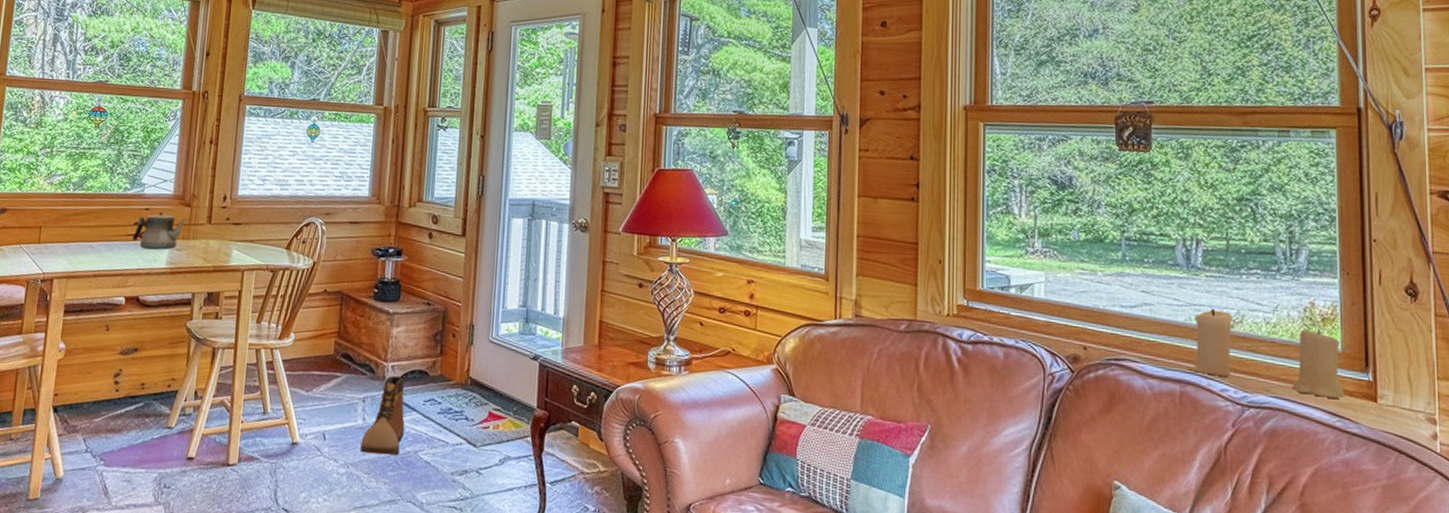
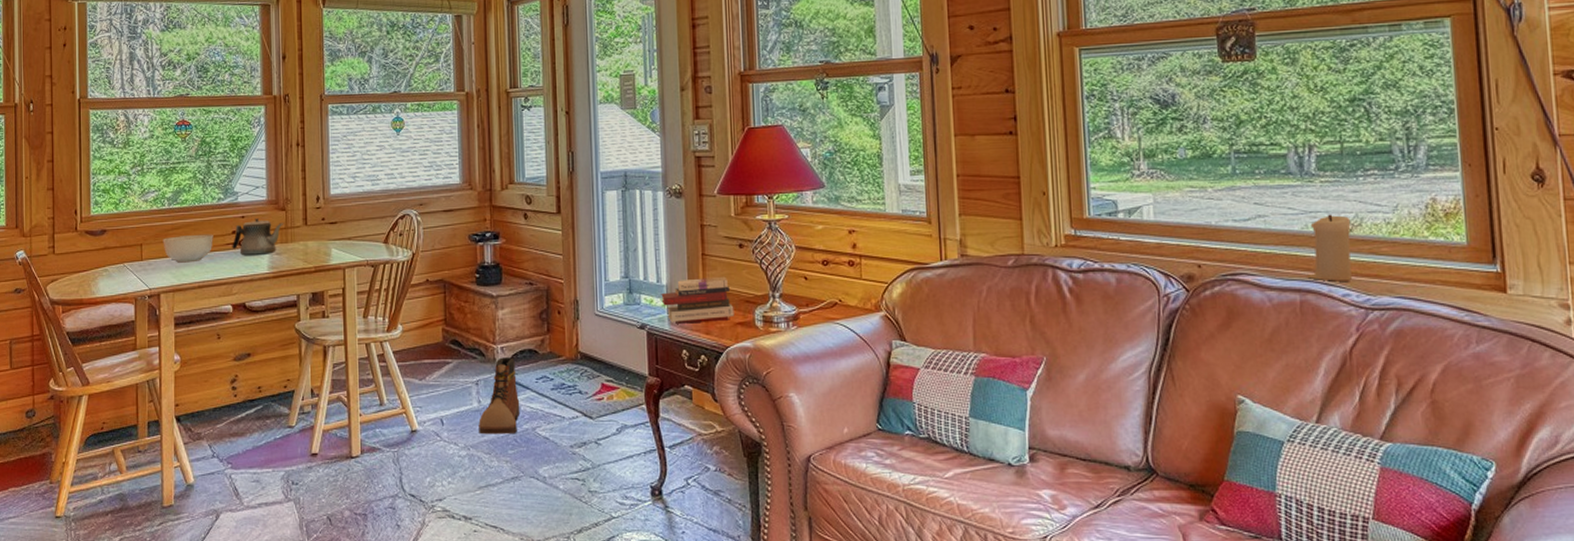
bowl: none [62,222,115,251] -> present [163,234,214,263]
books: none [556,314,628,360] -> present [661,276,735,324]
candle: present [1292,329,1344,399] -> none [1416,224,1472,293]

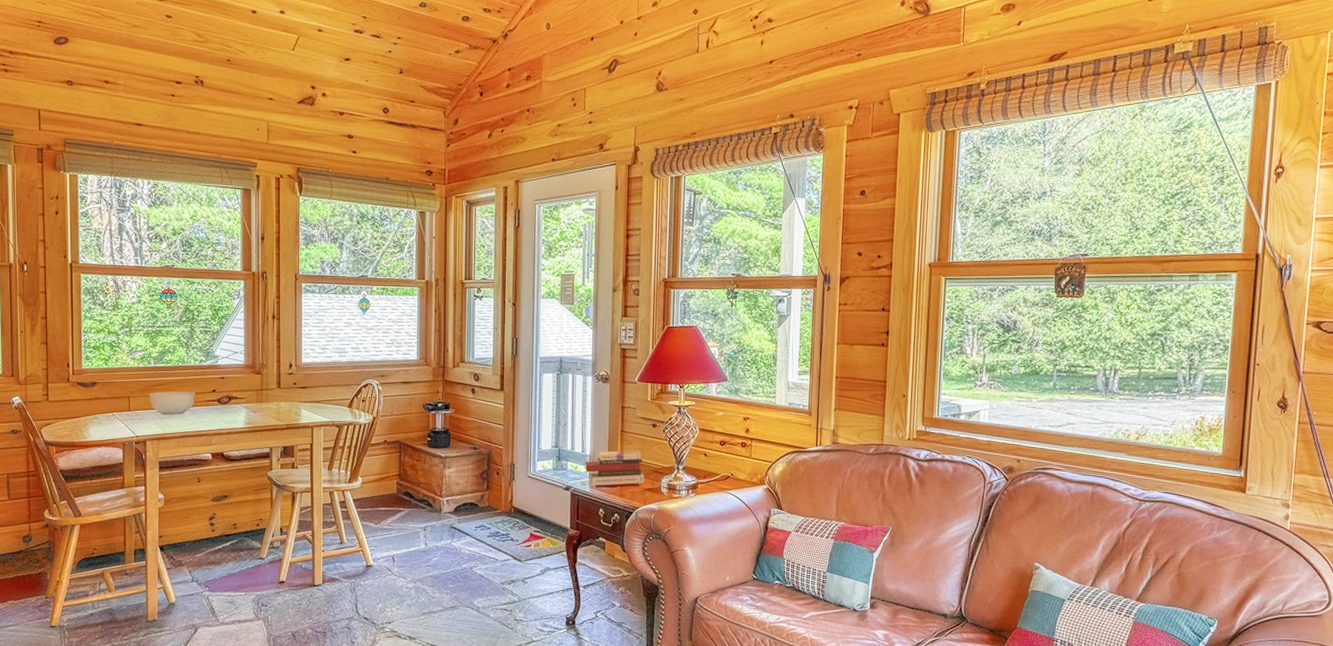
teapot: present [232,218,284,256] -> none [212,380,260,413]
boot: present [479,357,520,435] -> none [425,508,461,572]
candle: present [1306,214,1352,282] -> none [1098,425,1138,478]

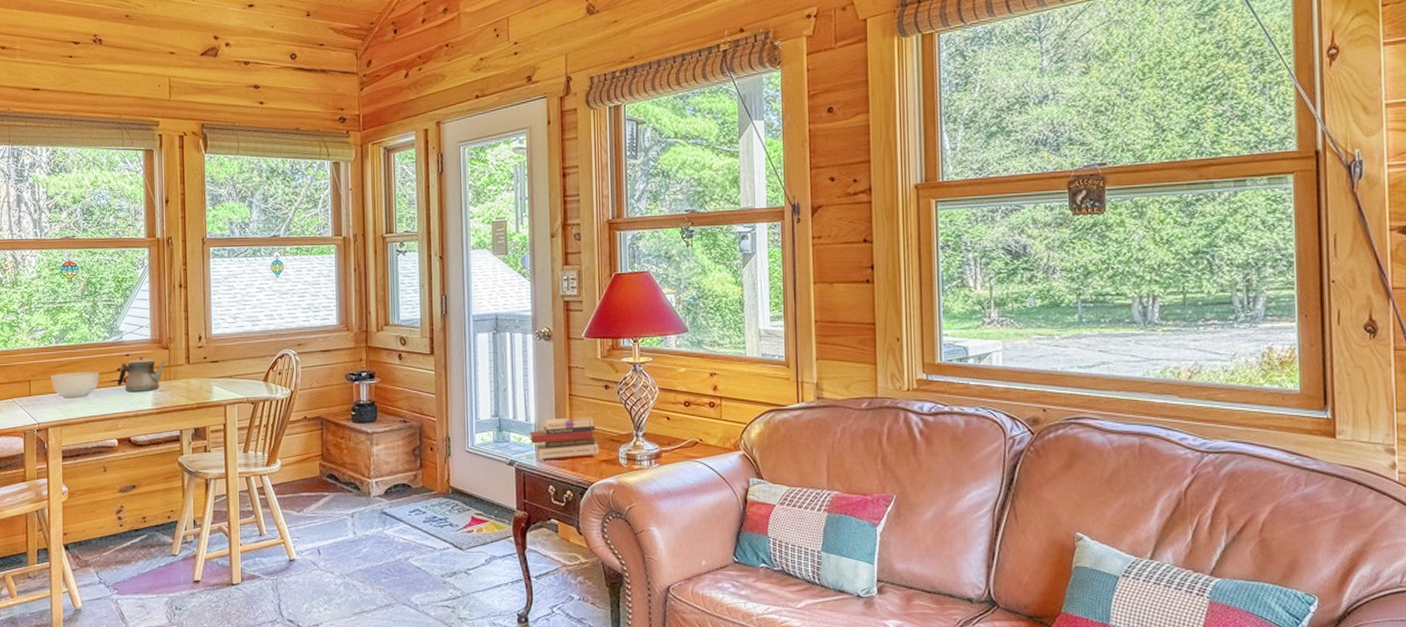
teapot: none [212,380,260,413] -> present [117,356,168,393]

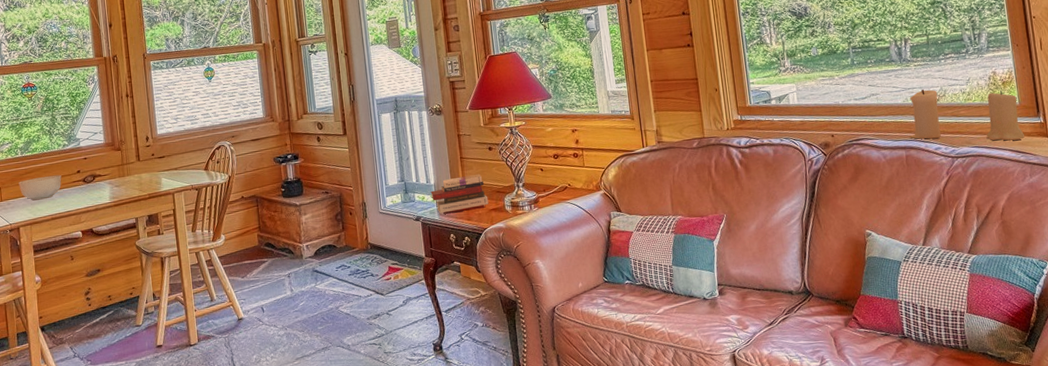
teapot: present [117,356,168,393] -> none [78,158,121,191]
candle: none [1145,361,1190,426] -> present [908,89,941,140]
candle: none [1250,372,1303,438] -> present [986,90,1025,141]

